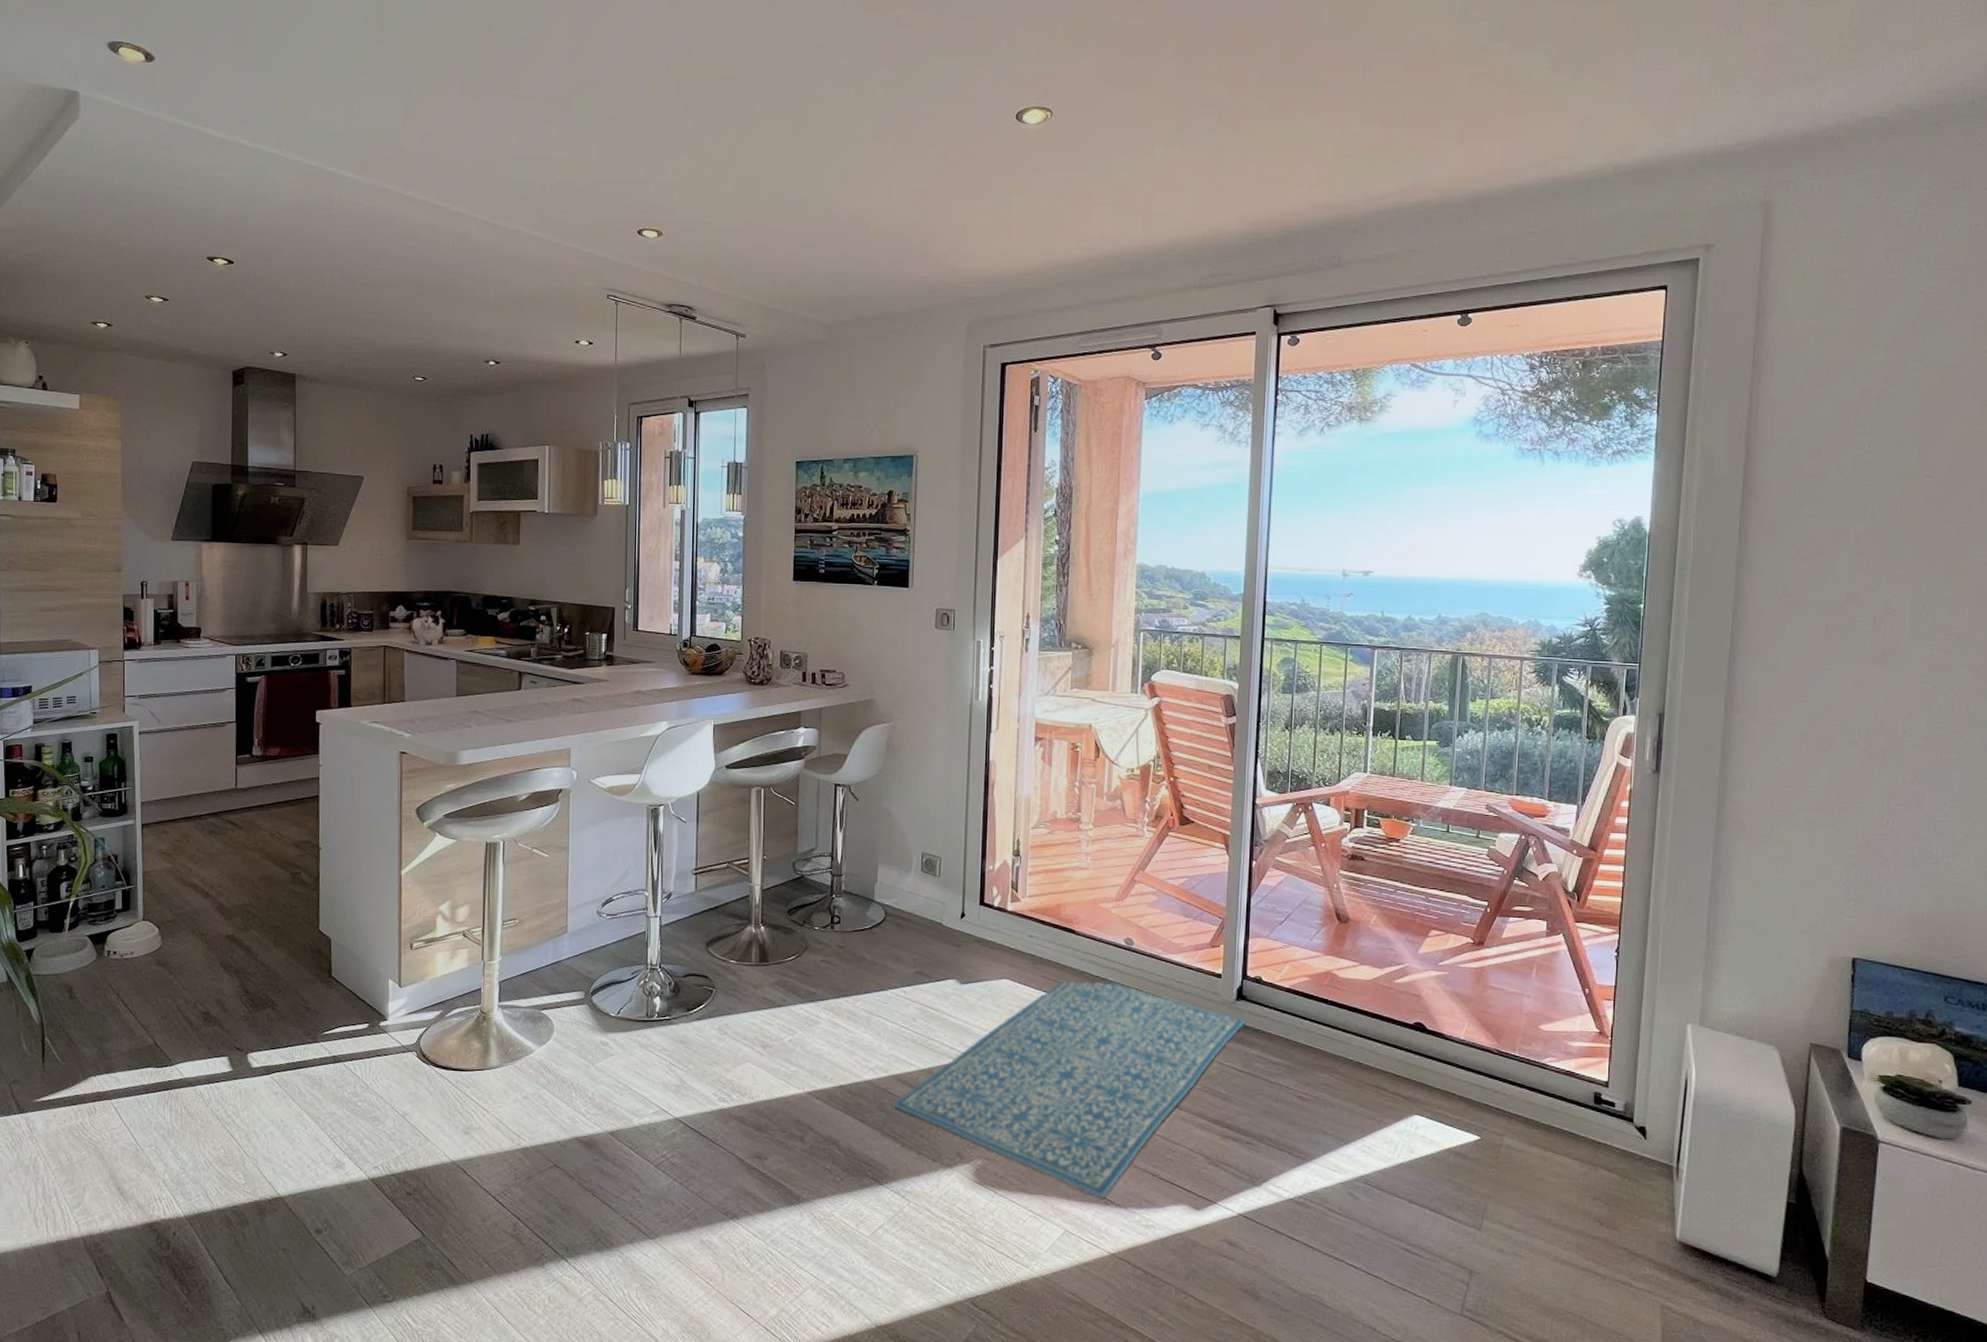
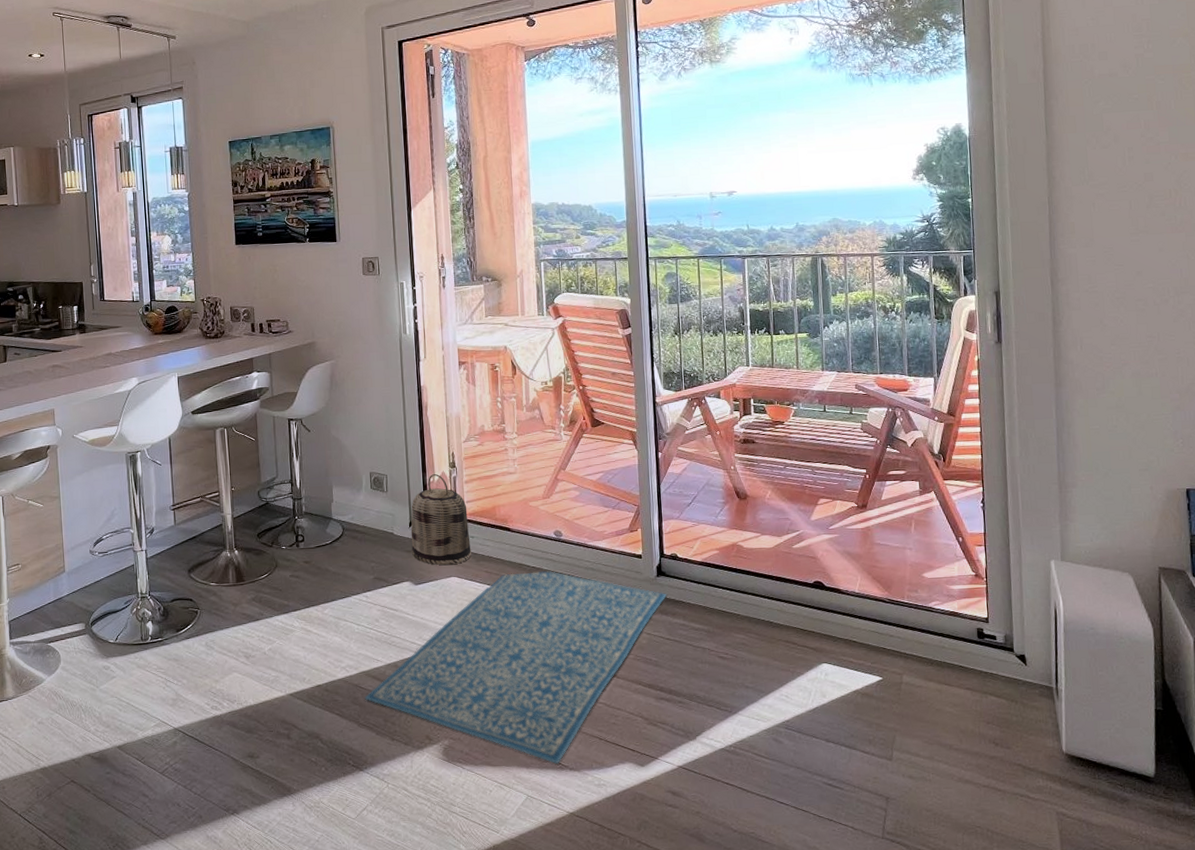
basket: none [961,862,1030,966] -> present [410,474,472,566]

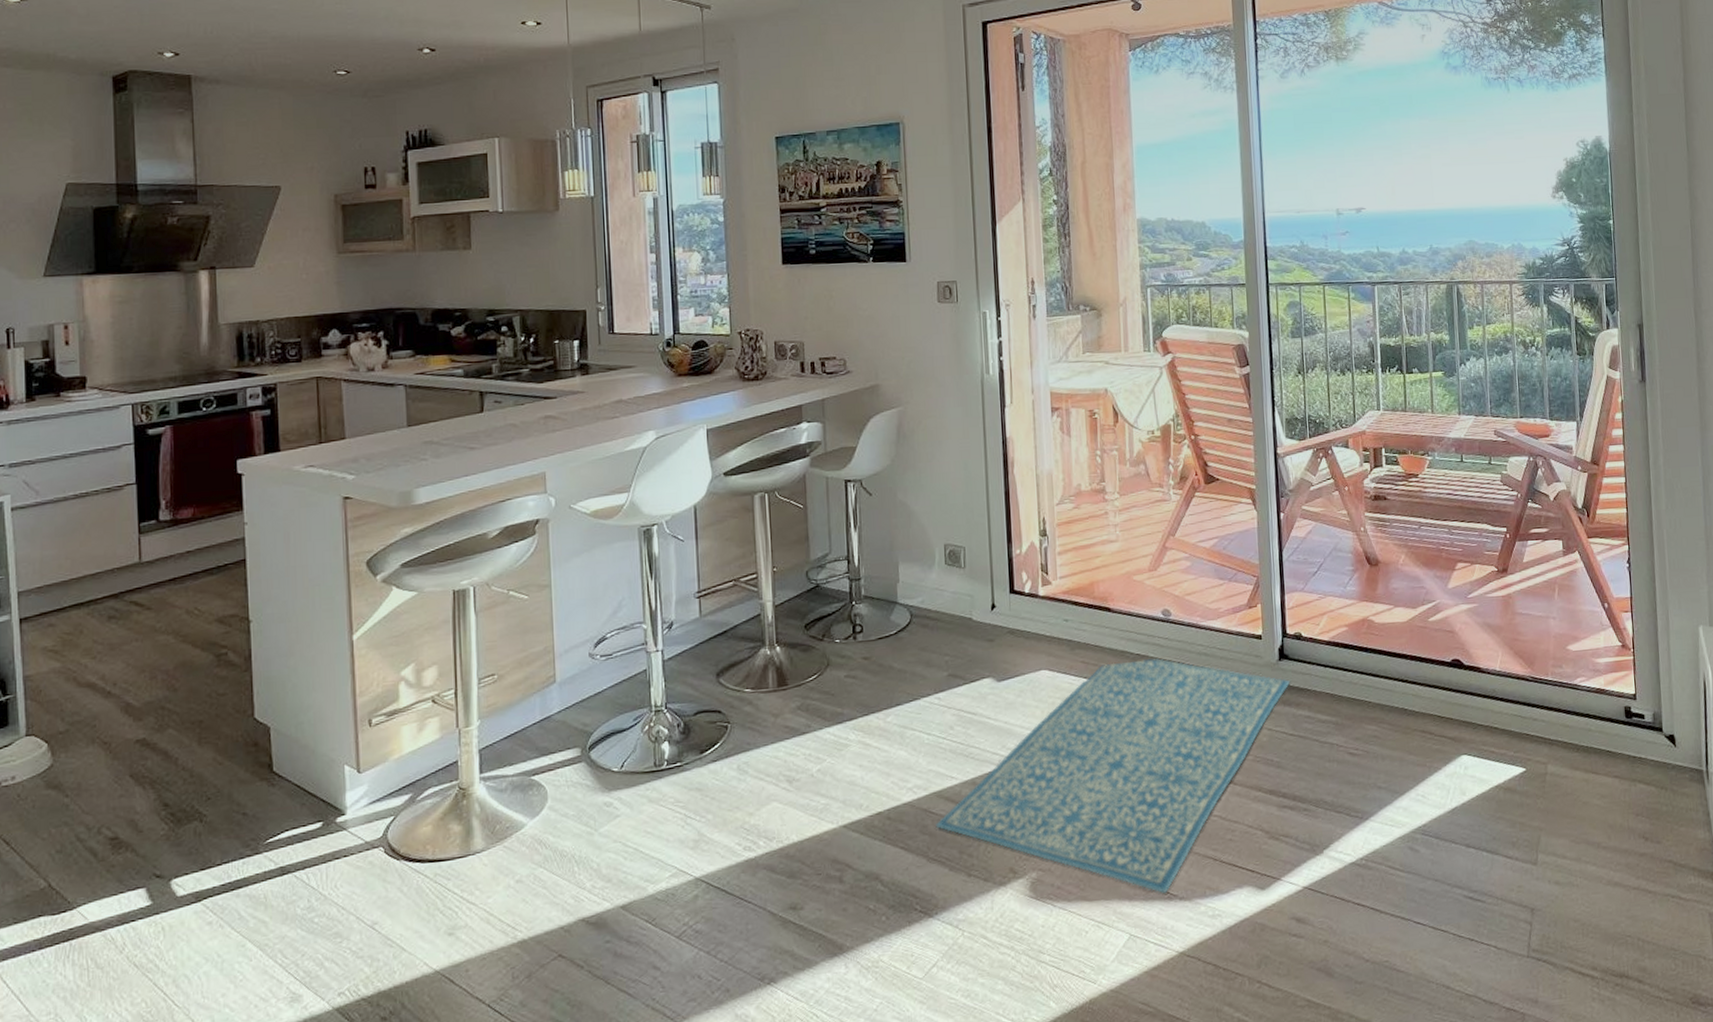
basket: present [410,474,472,566] -> none [993,544,1066,657]

